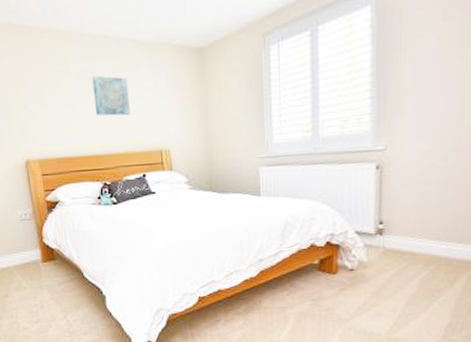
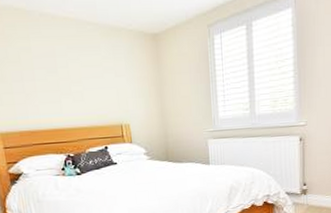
wall art: present [92,75,130,116] -> none [53,54,91,92]

